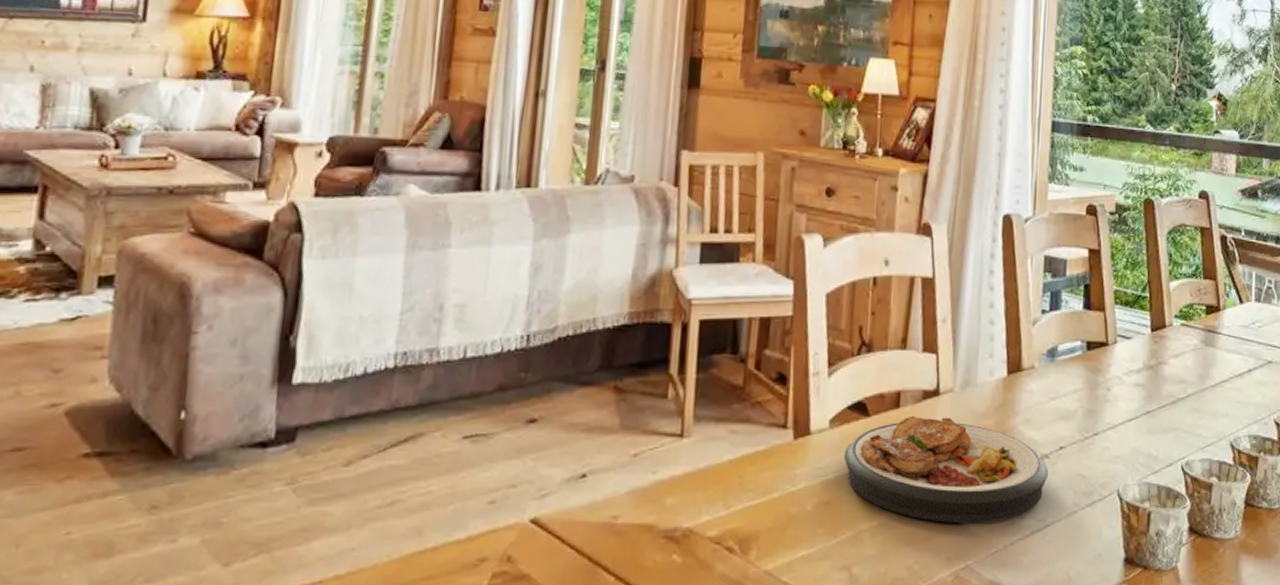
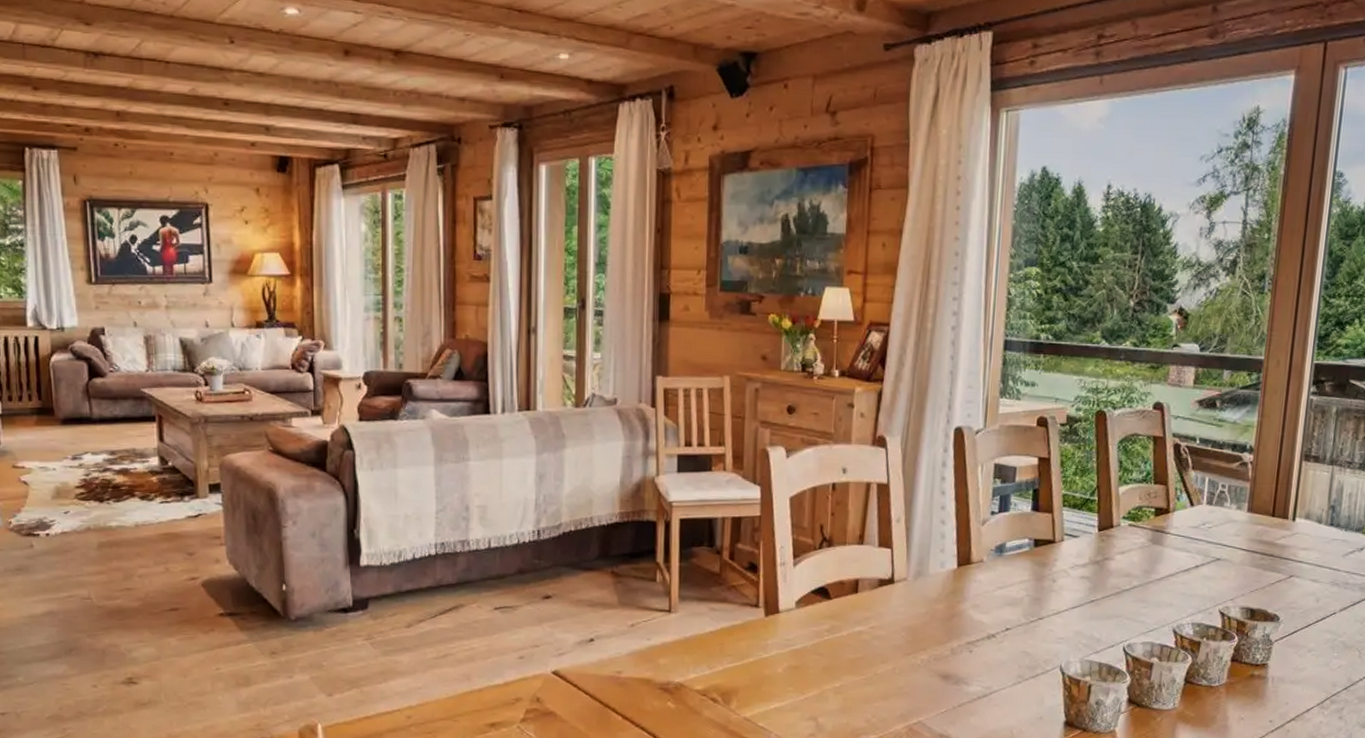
plate: present [844,415,1049,524] -> none [809,599,995,688]

